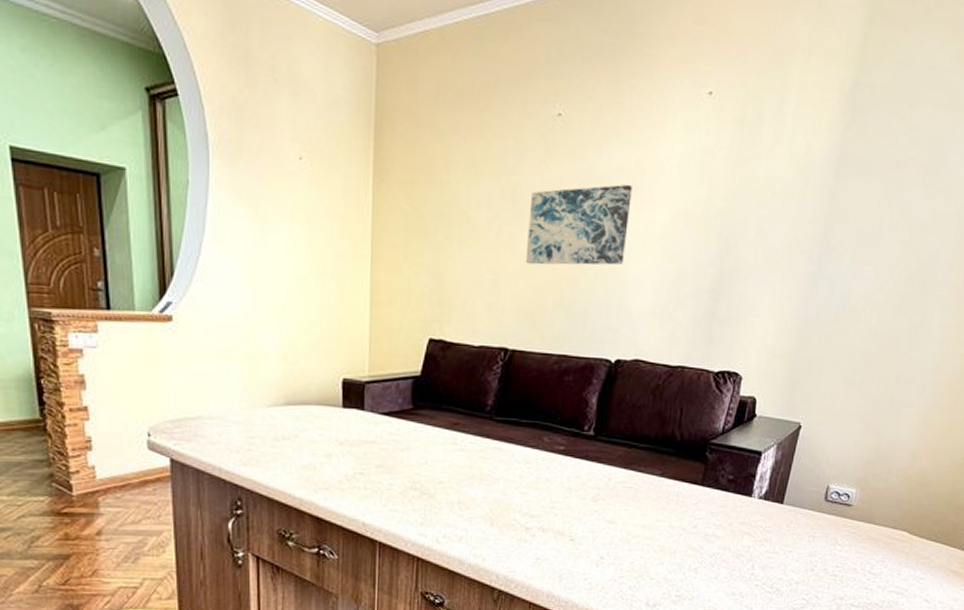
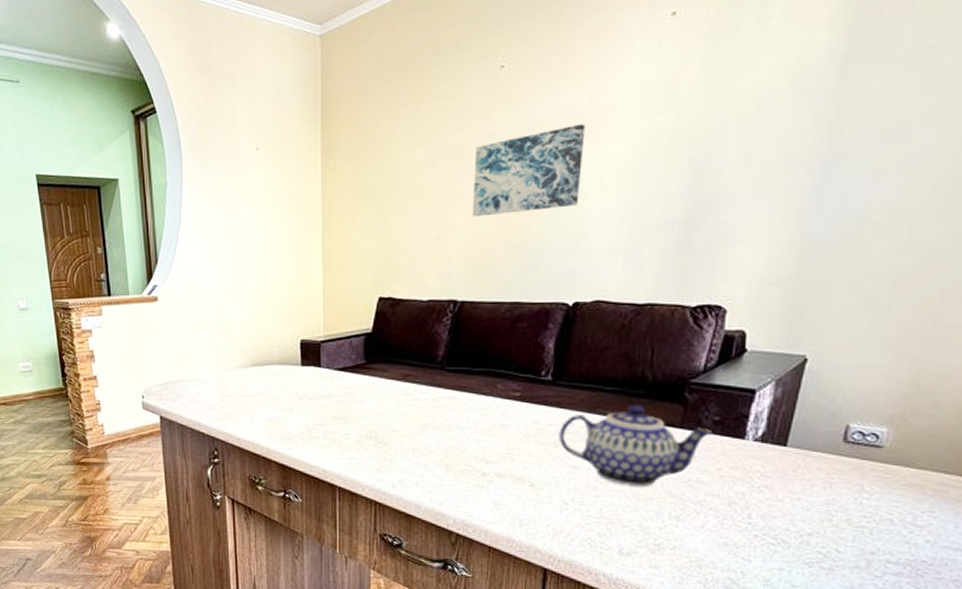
teapot: none [597,462,727,541] -> present [559,404,713,487]

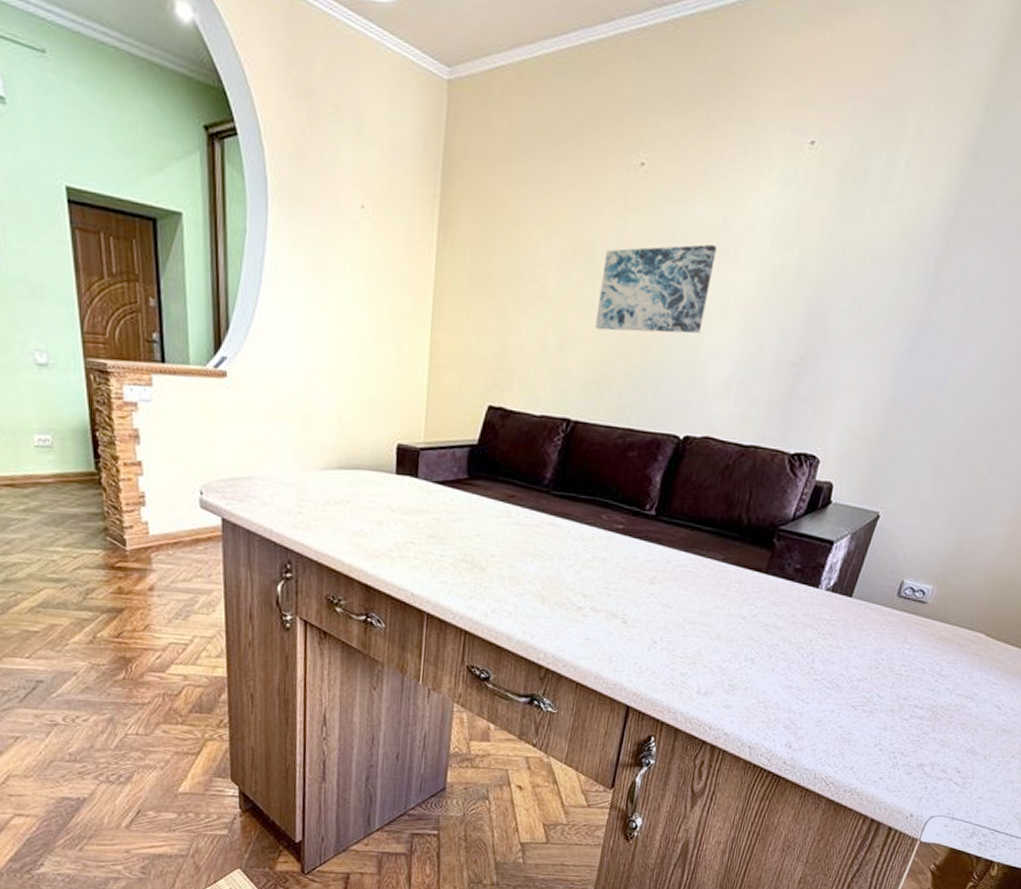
teapot: present [559,404,713,487] -> none [655,546,793,629]

